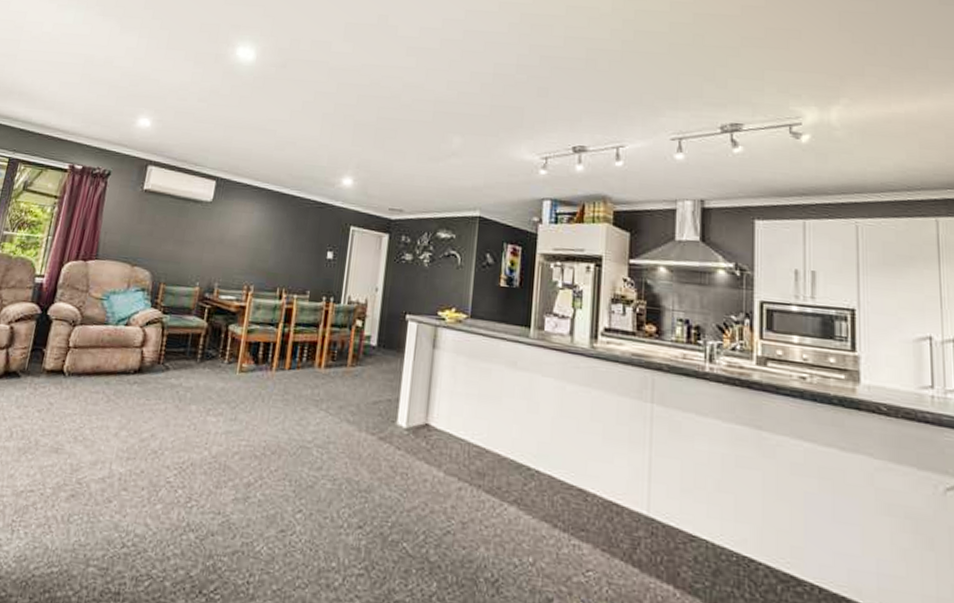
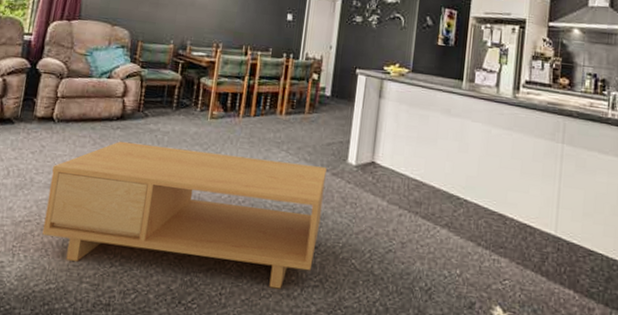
coffee table: none [46,397,373,578] -> present [42,141,327,289]

